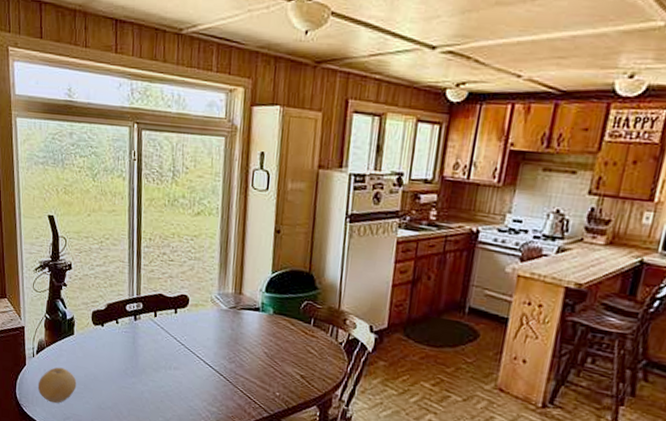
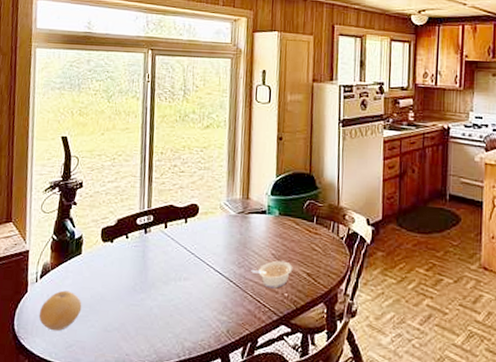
legume: none [242,359,286,387] -> present [251,260,293,289]

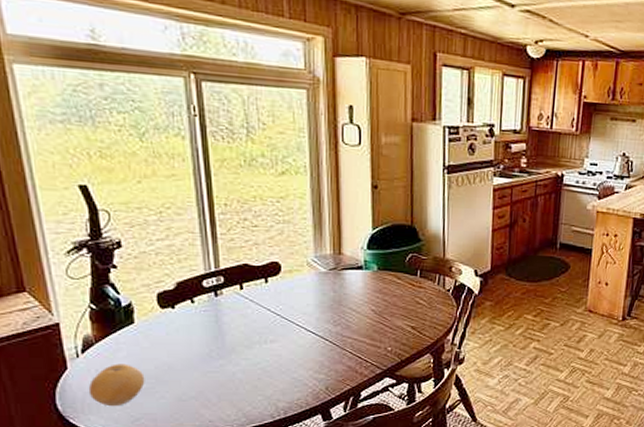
legume: present [251,260,293,289] -> none [349,316,396,344]

